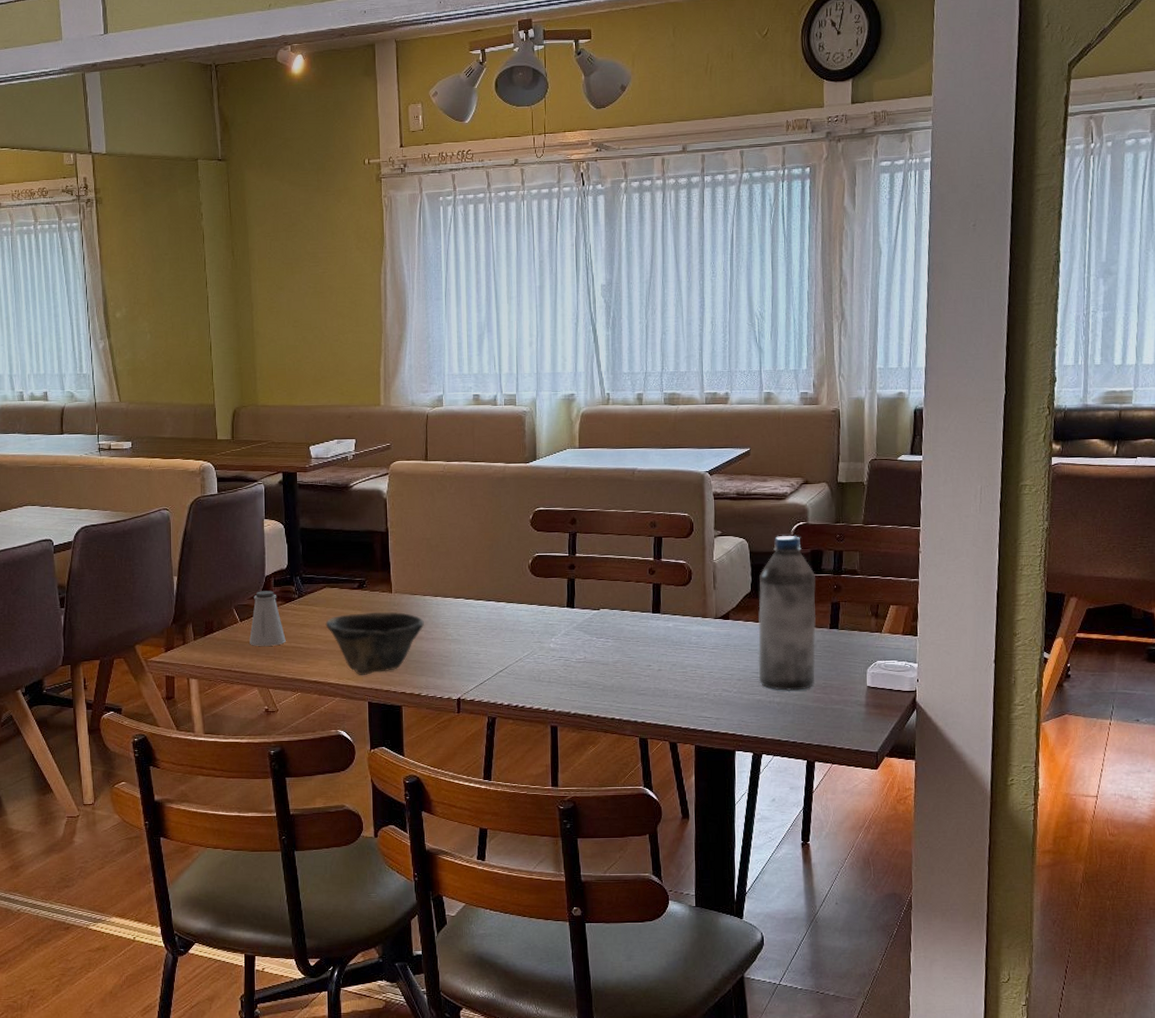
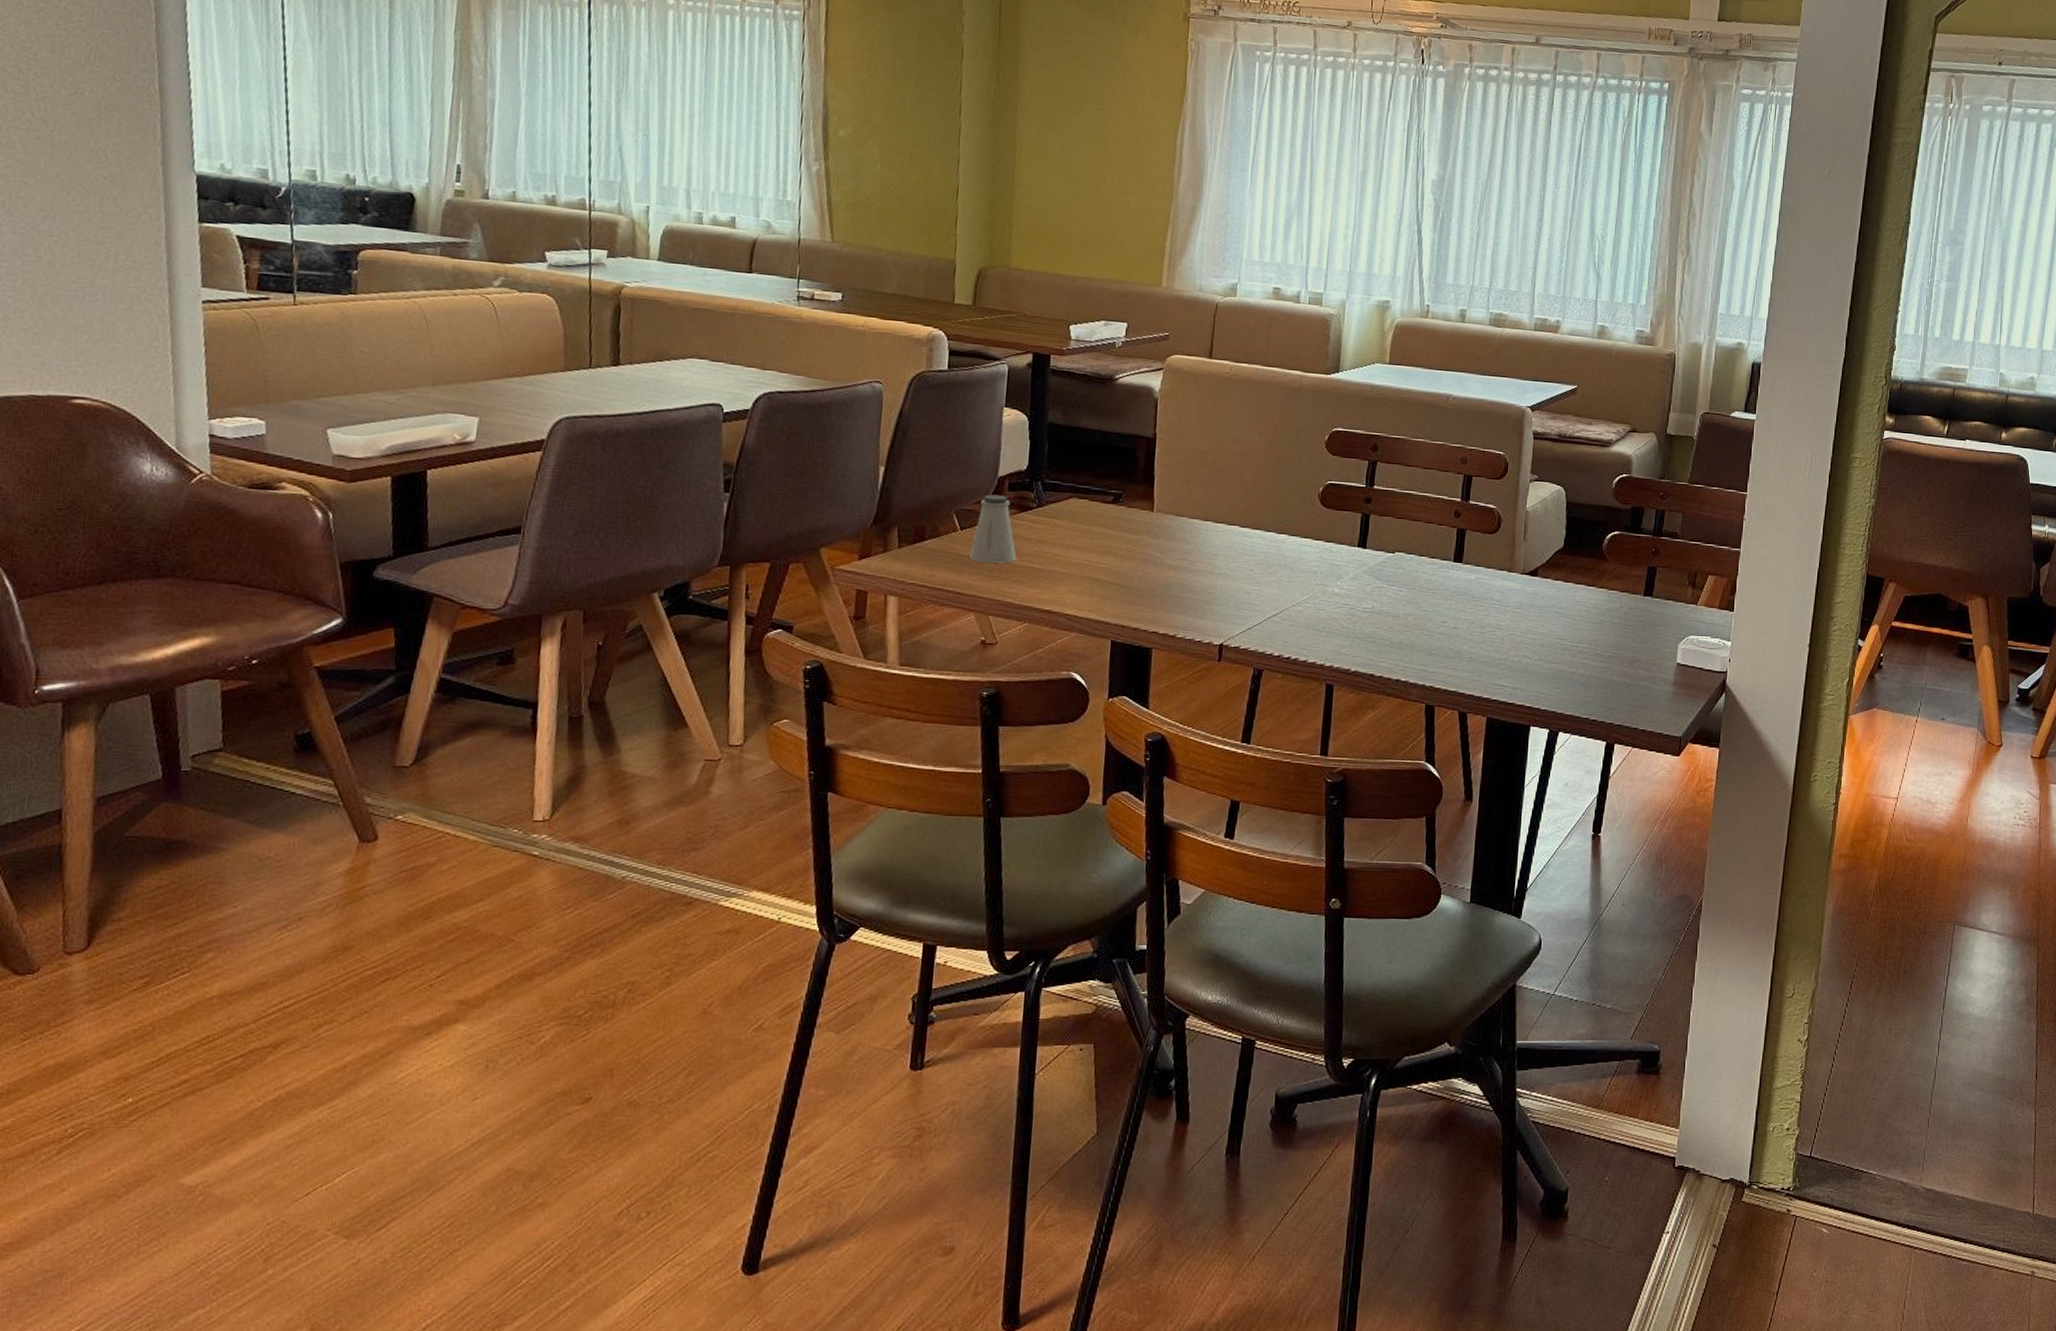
bowl: present [325,612,424,675] -> none [1068,532,1189,608]
water bottle: present [758,535,817,691] -> none [1563,487,1635,663]

